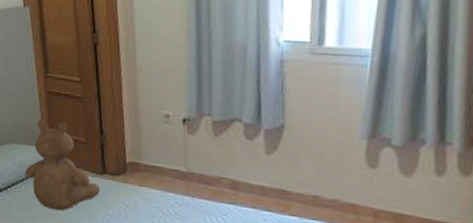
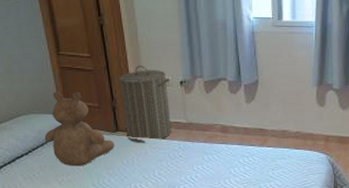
laundry hamper: none [110,95,170,193] -> present [118,65,172,144]

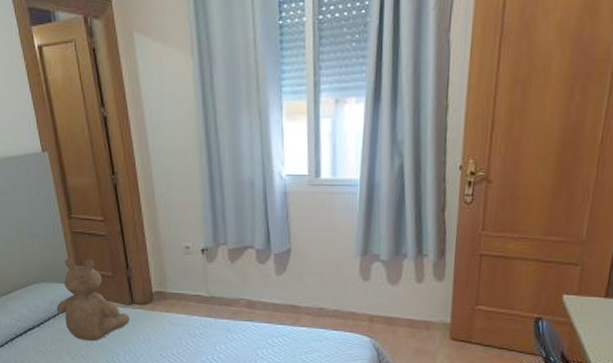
laundry hamper: present [118,65,172,144] -> none [134,230,192,319]

